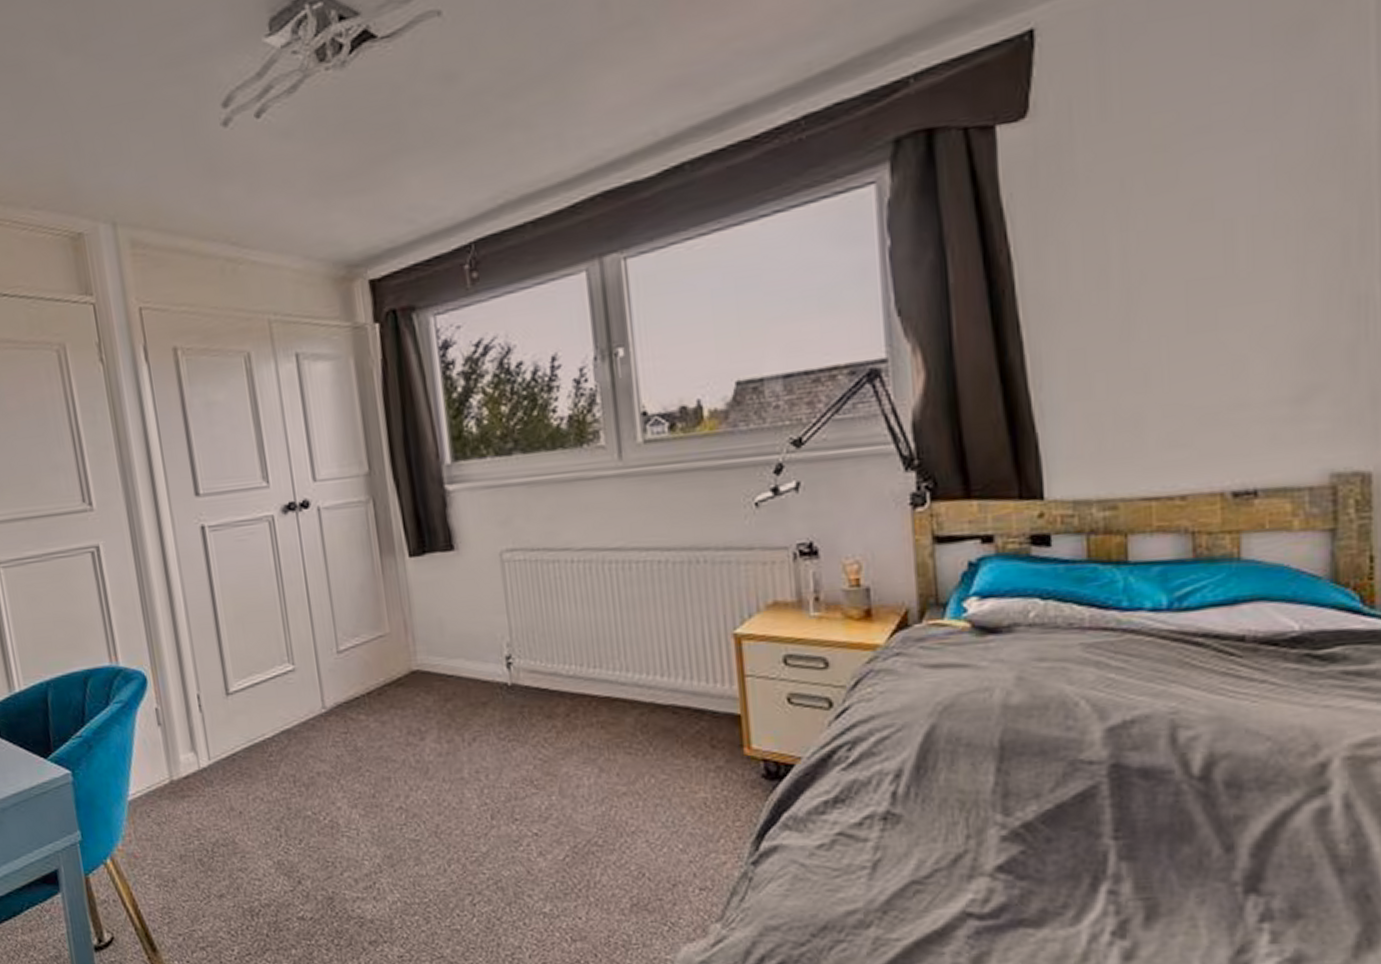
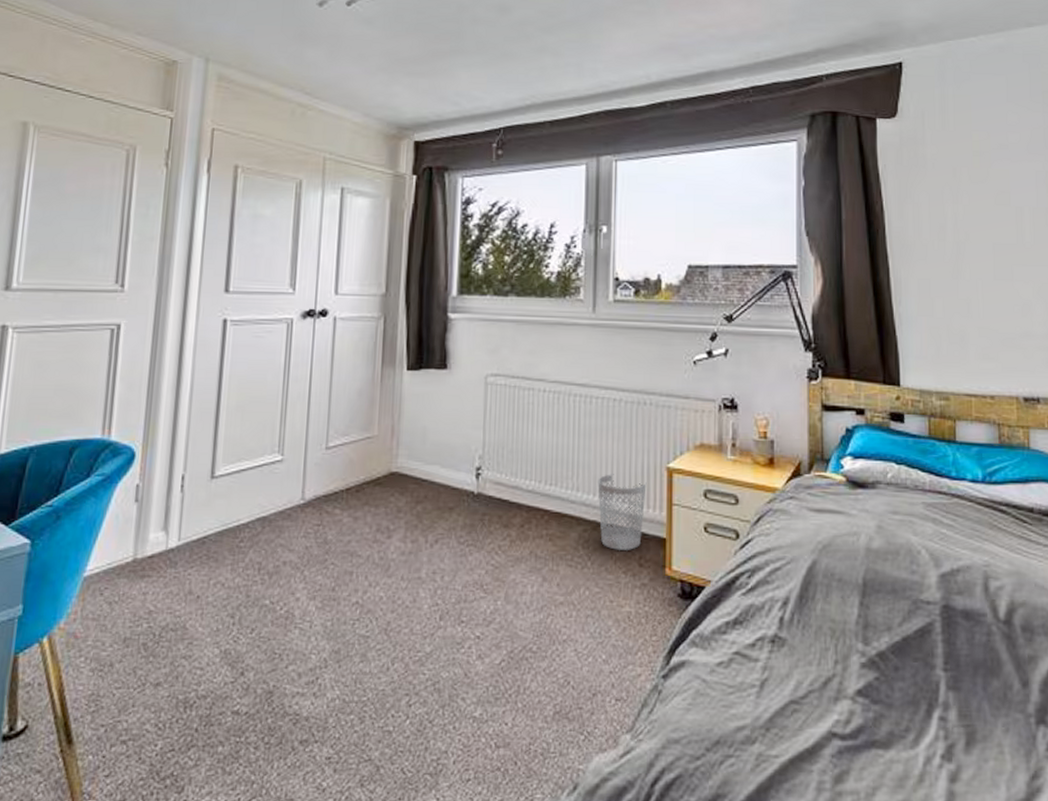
wastebasket: none [650,648,711,733] -> present [598,474,647,550]

